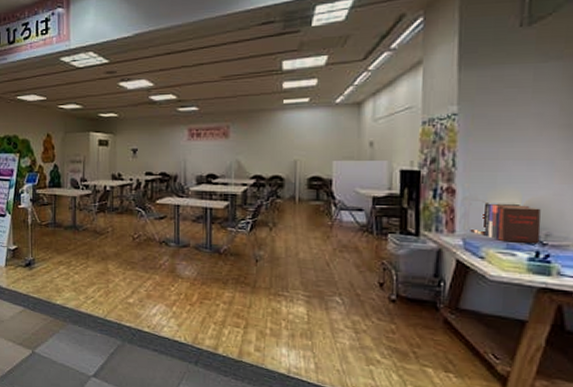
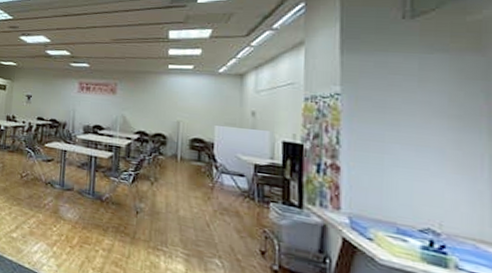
books: present [470,203,541,244] -> none [356,184,434,233]

